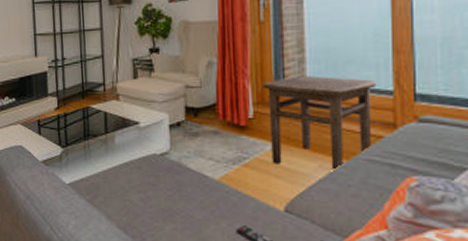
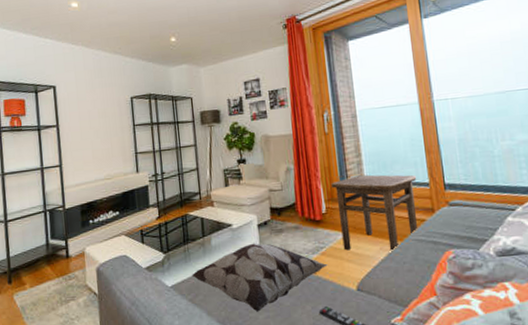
decorative pillow: none [91,145,251,222] -> present [191,243,328,312]

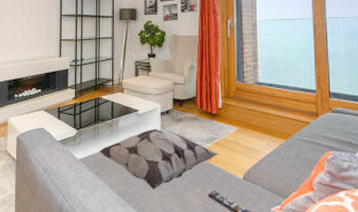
side table: present [331,174,417,252] -> none [229,78,305,148]

